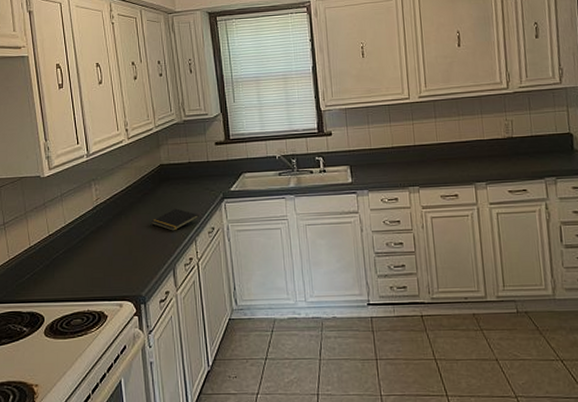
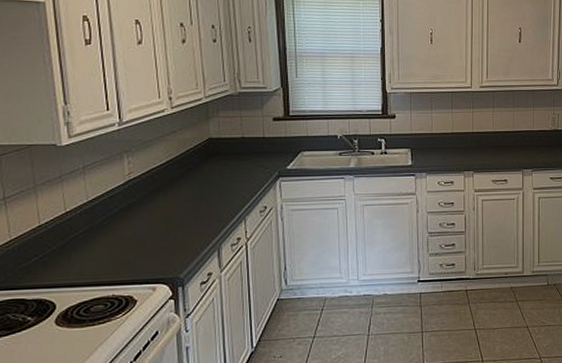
notepad: present [151,208,199,231] -> none [195,185,250,210]

